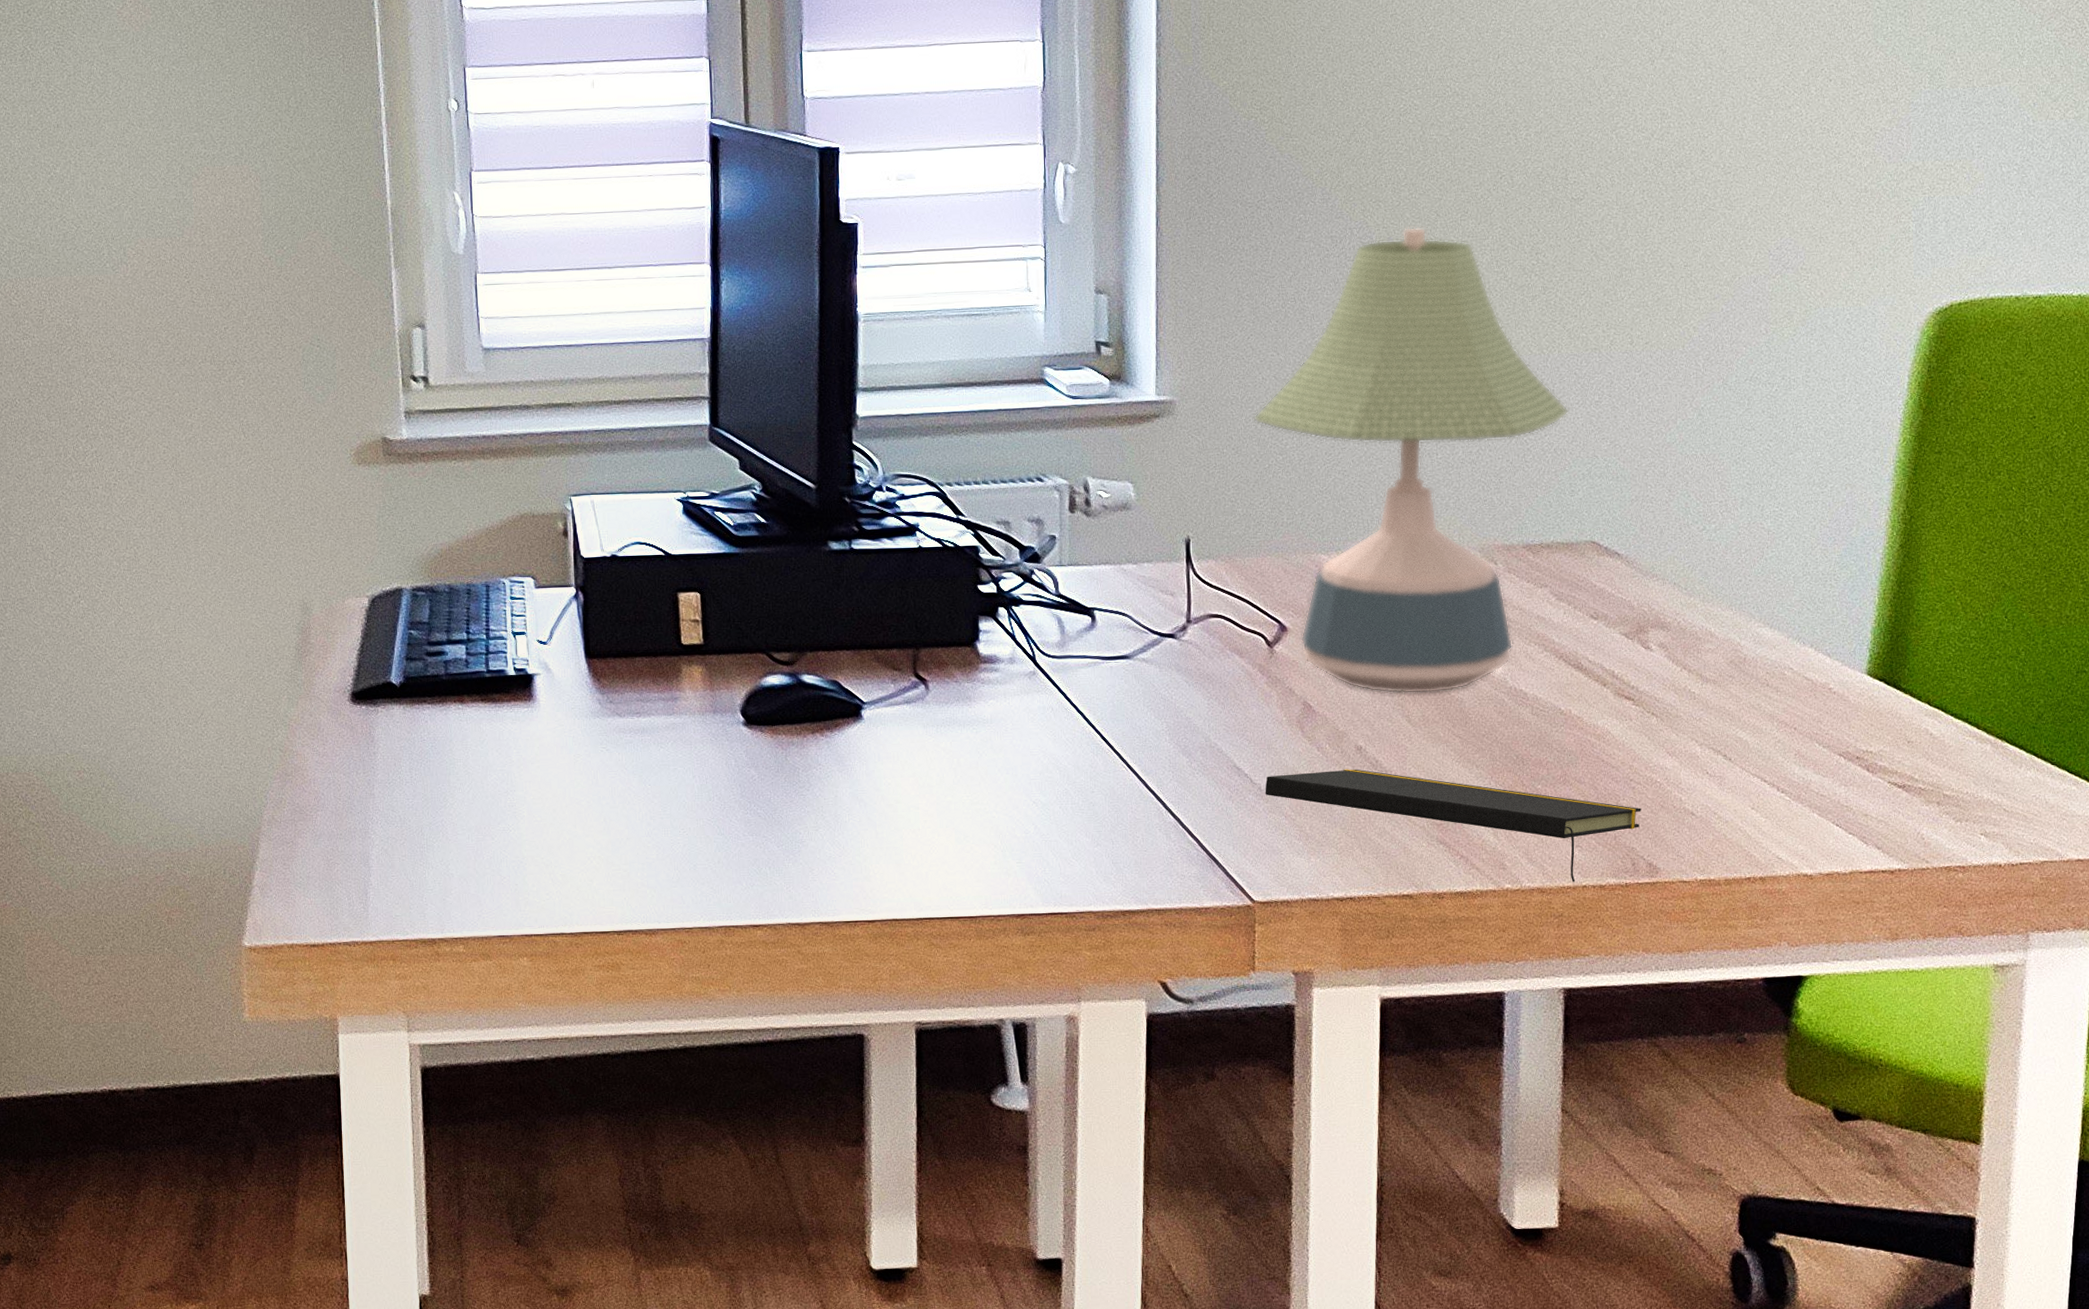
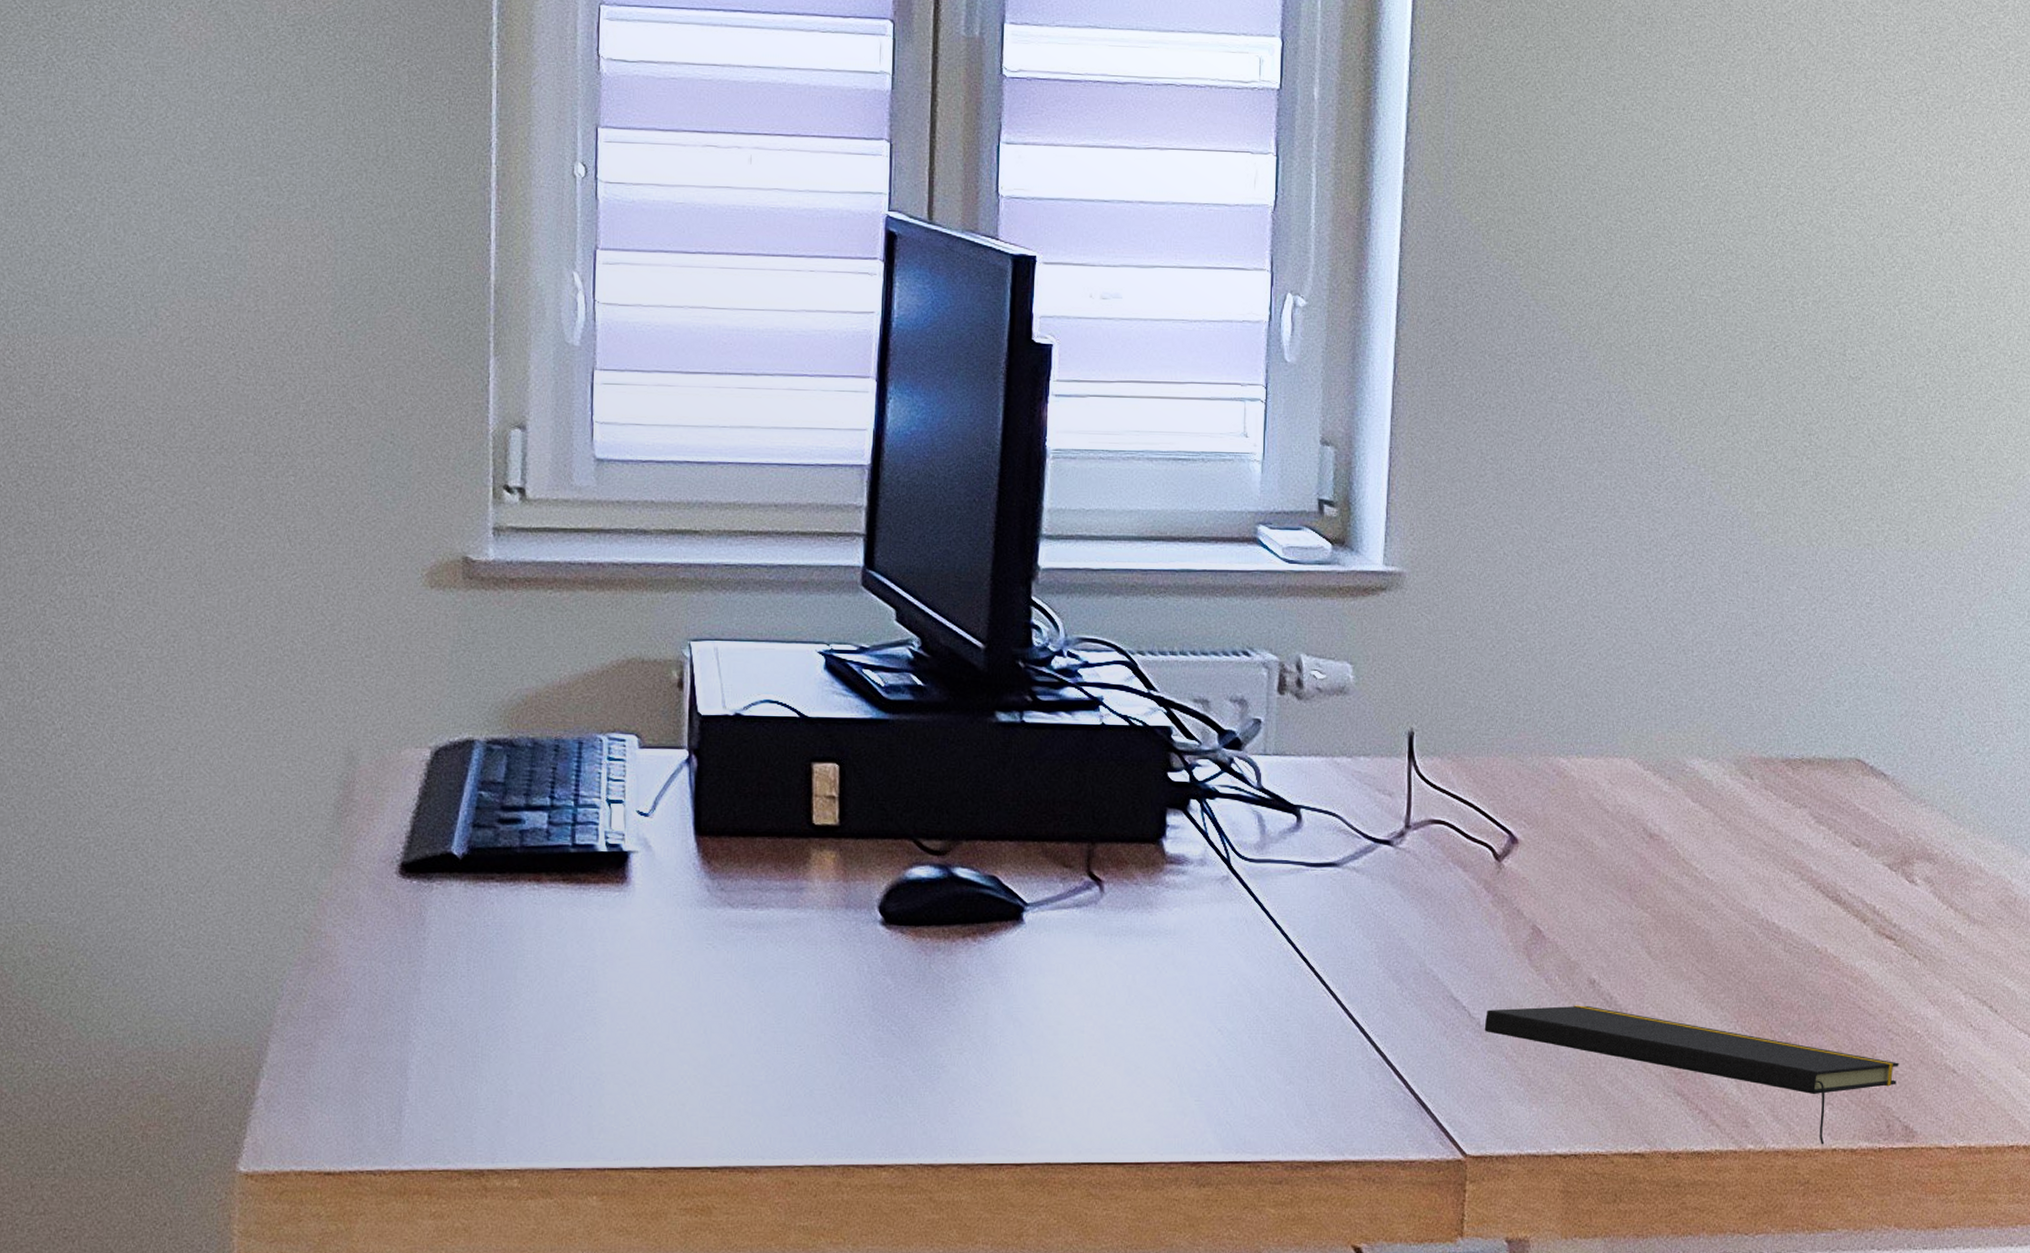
desk lamp: present [1254,226,1570,694] -> none [1492,395,1838,922]

